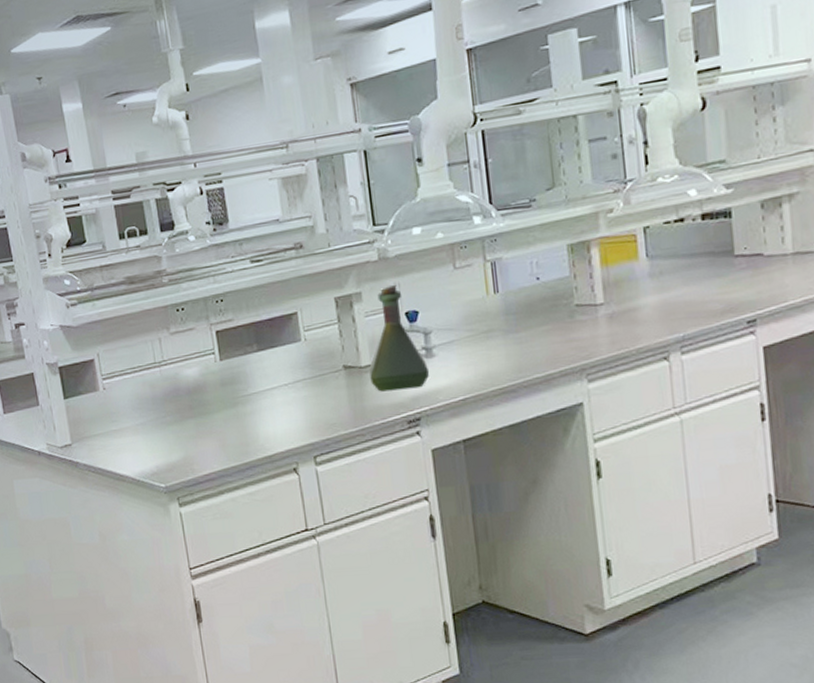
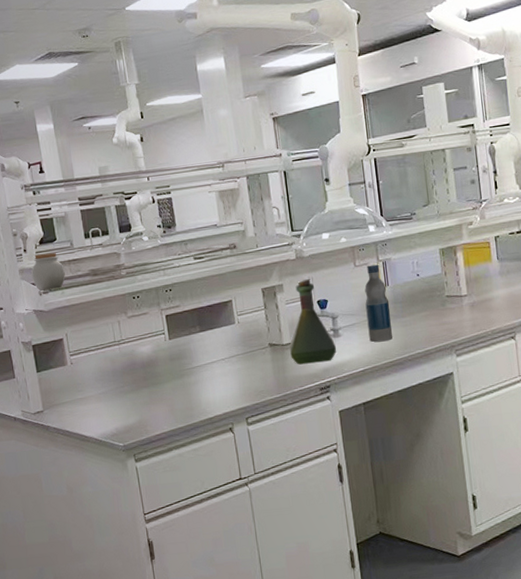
jar: none [56,256,97,303] -> present [31,252,65,291]
bottle: none [467,265,504,364] -> present [364,264,393,342]

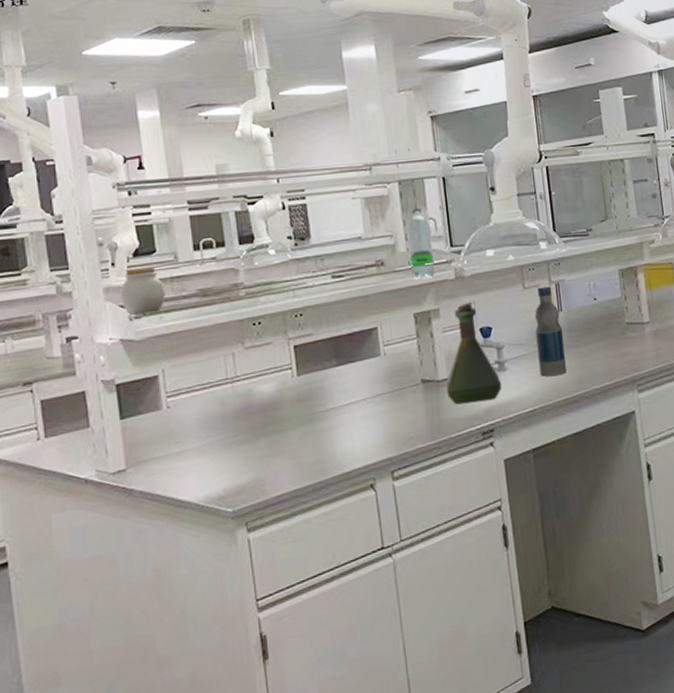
bottle: none [254,199,279,261] -> present [407,208,435,281]

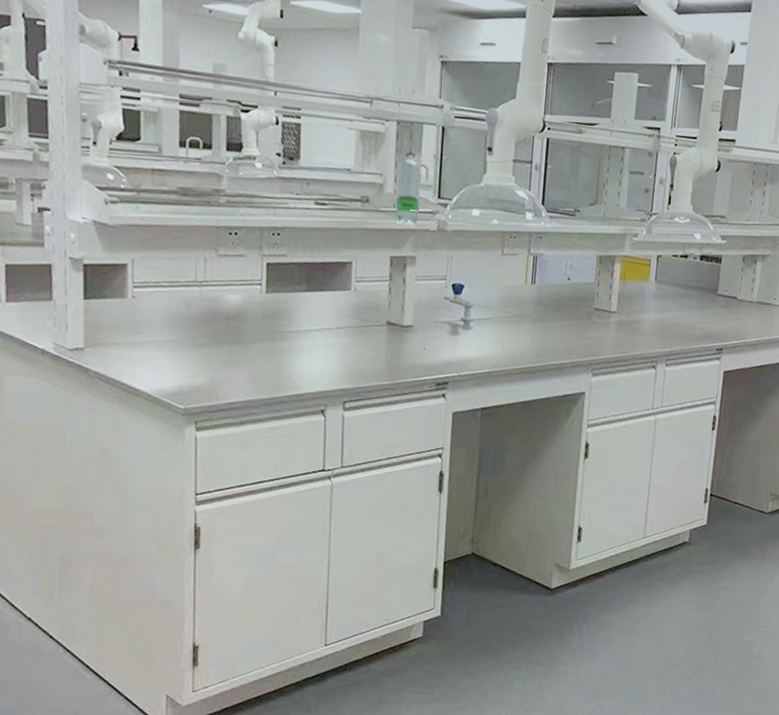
jar: present [119,267,165,315] -> none [97,151,145,201]
flask: present [446,303,502,405] -> none [409,256,464,354]
bottle: present [535,286,568,377] -> none [502,256,532,345]

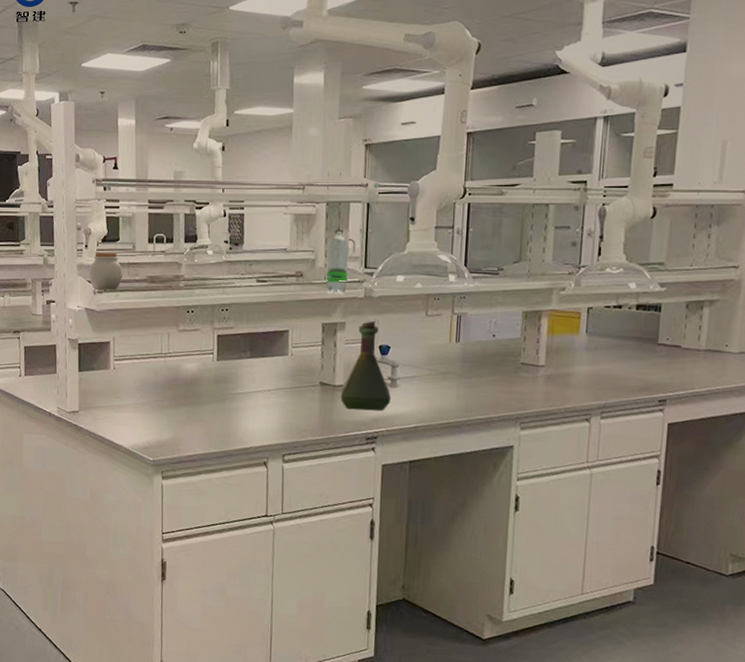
jar: none [97,151,145,201] -> present [88,252,123,290]
flask: none [409,256,464,354] -> present [341,321,391,410]

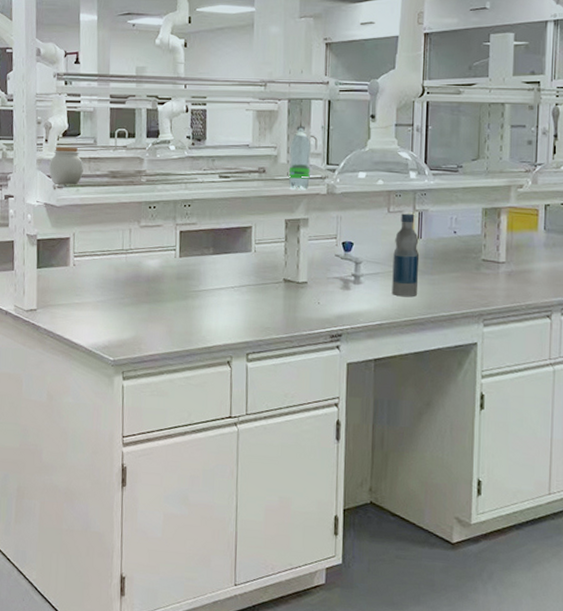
flask: present [341,321,391,410] -> none [305,217,355,308]
bottle: none [428,317,457,400] -> present [392,213,420,297]

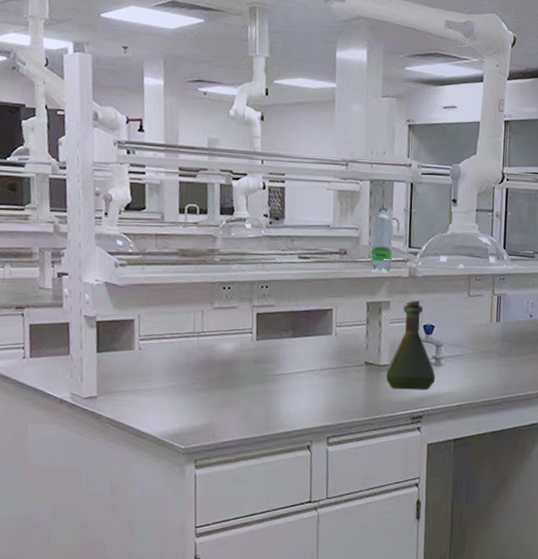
jar: present [48,146,84,185] -> none [109,221,149,263]
flask: none [305,217,355,308] -> present [386,300,436,390]
bottle: present [392,213,420,297] -> none [471,297,498,379]

